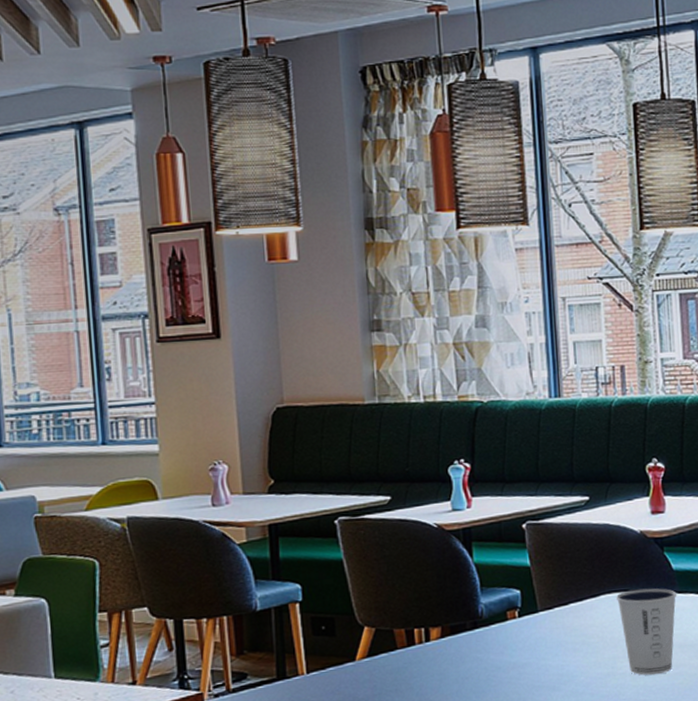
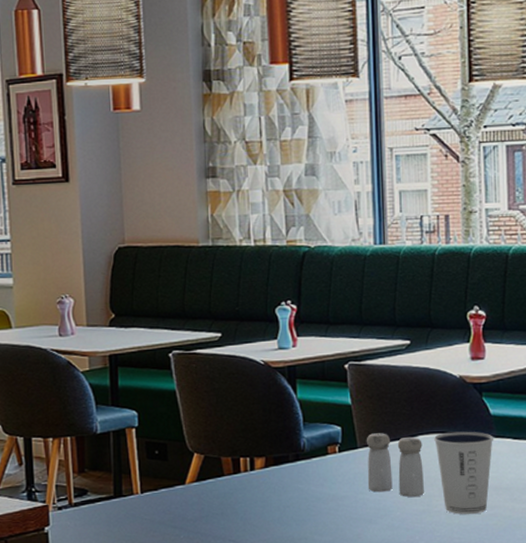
salt and pepper shaker: none [546,594,608,660] -> present [366,433,424,497]

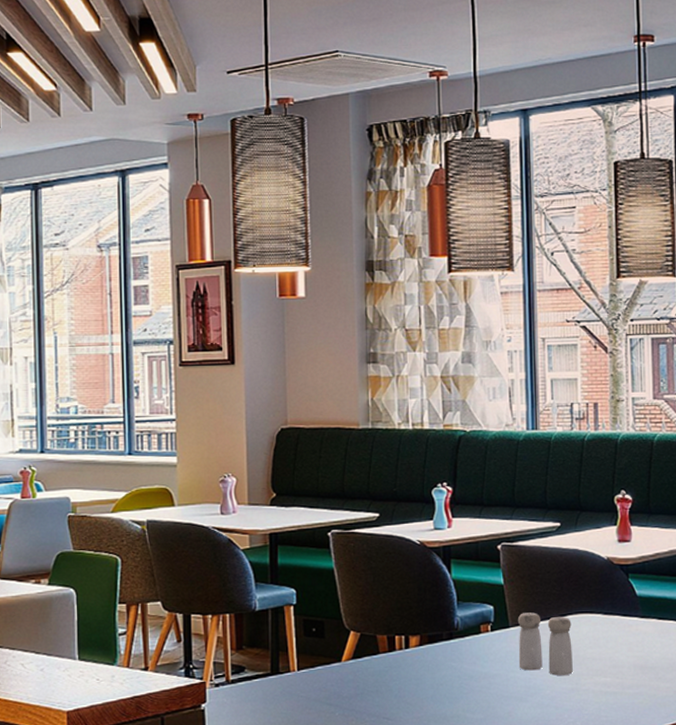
dixie cup: present [433,431,494,515] -> none [582,611,640,694]

